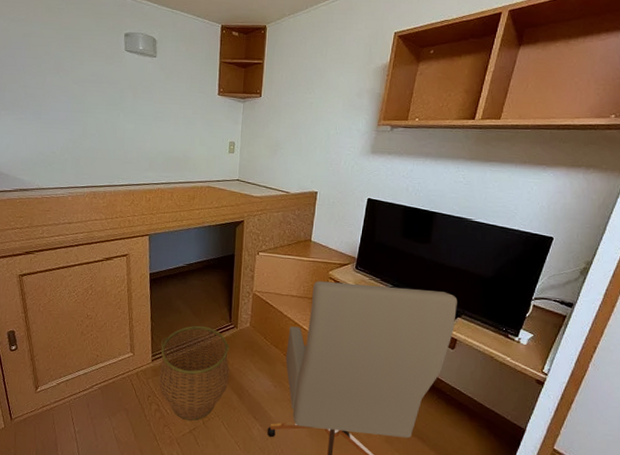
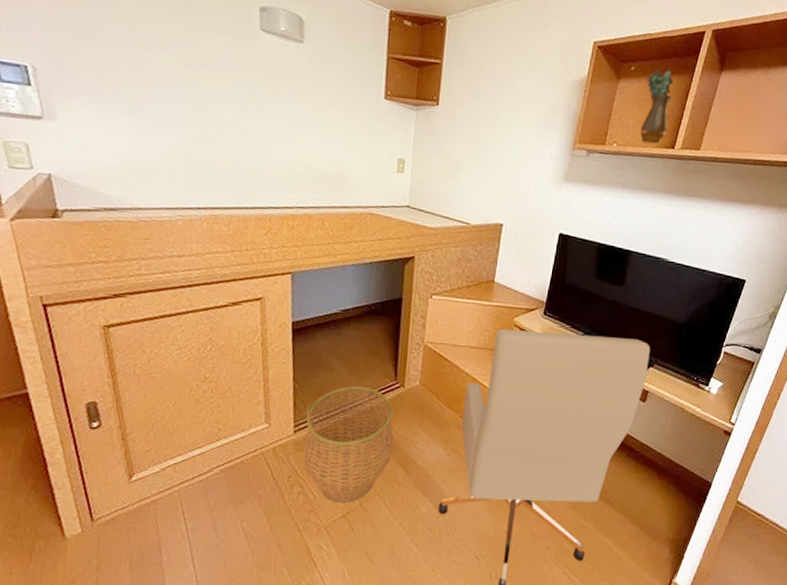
vase: none [440,48,472,117] -> present [639,67,674,144]

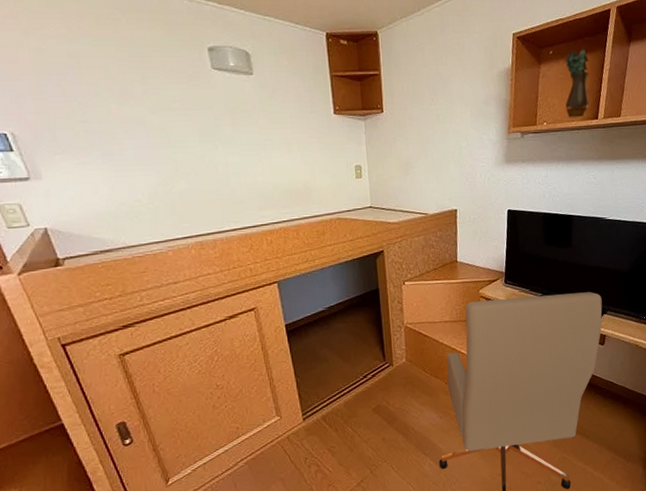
basket: present [302,385,395,503] -> none [310,370,392,474]

